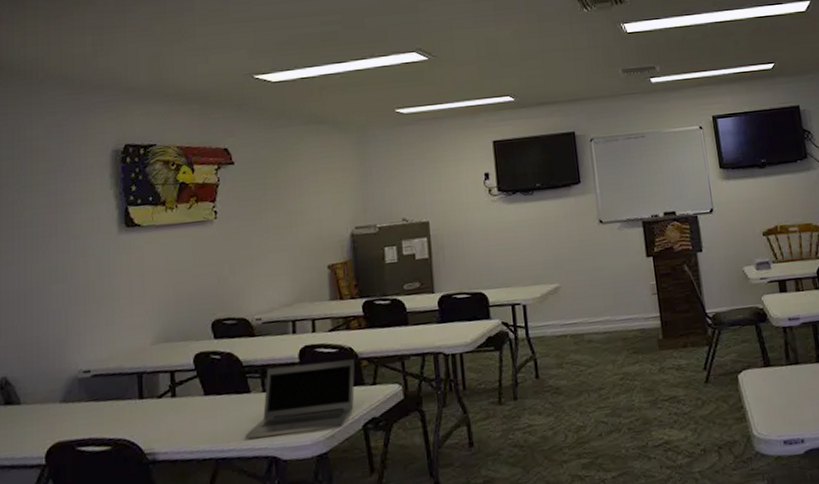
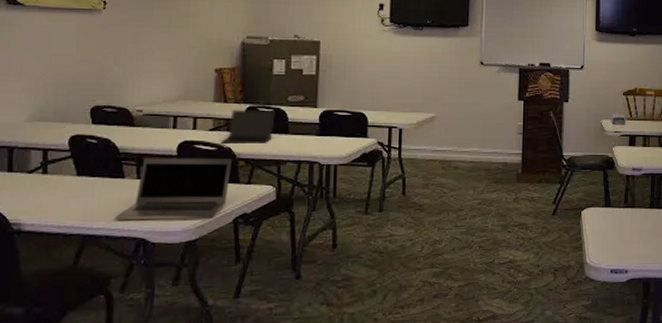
laptop: none [341,302,394,345] -> present [220,109,276,145]

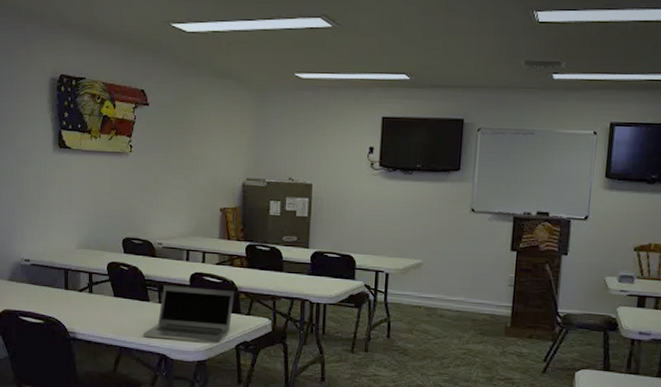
laptop: present [220,109,276,145] -> none [225,246,272,280]

